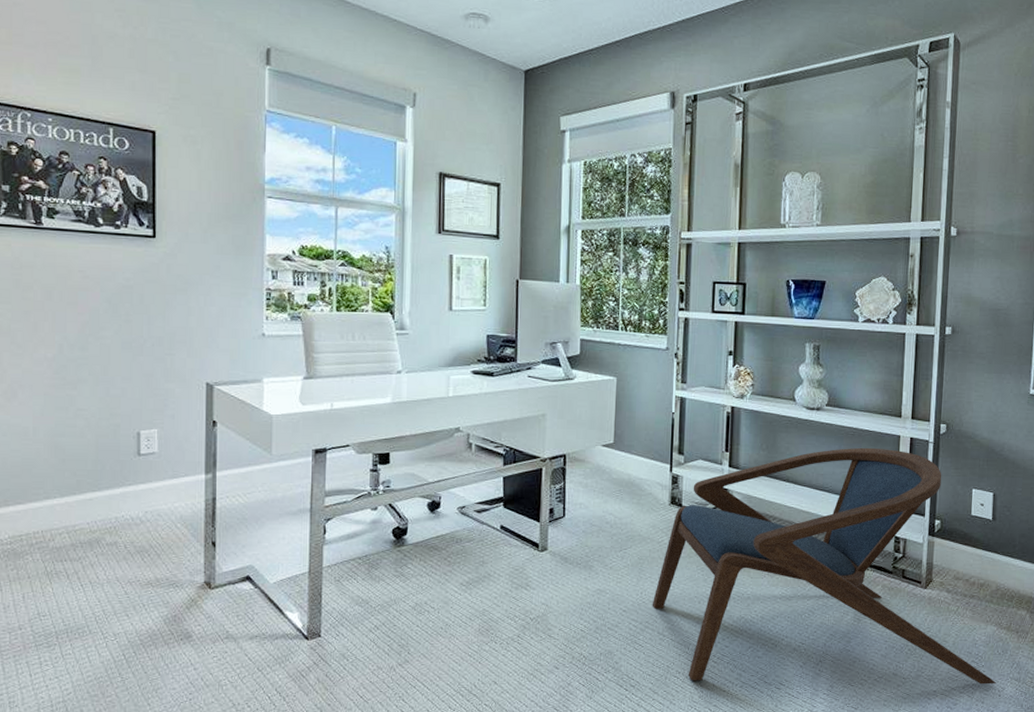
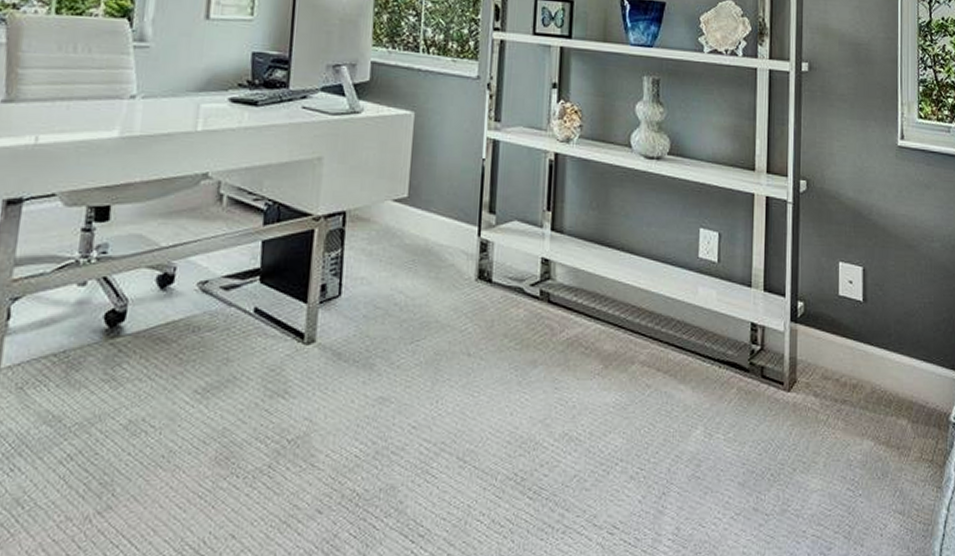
armchair: present [652,447,996,684] -> none [450,207,876,526]

